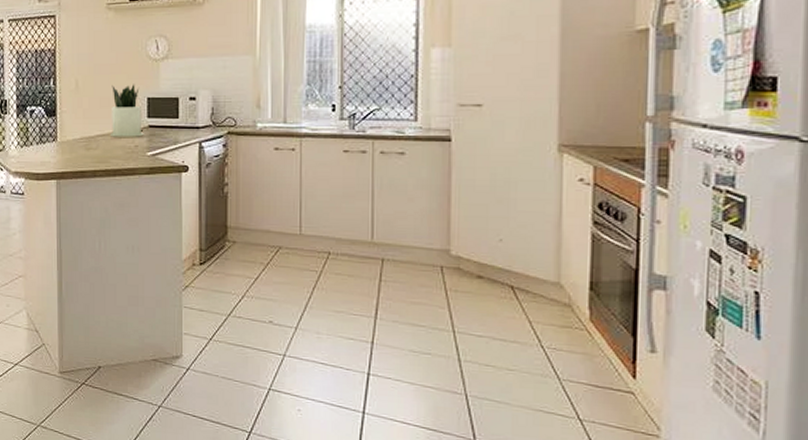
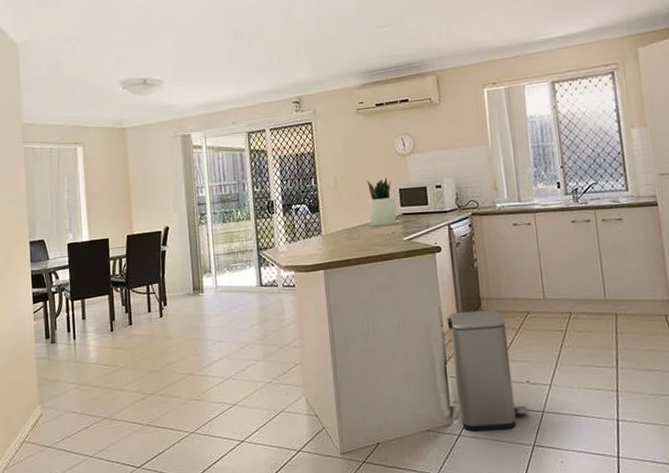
pedal bin: none [187,239,268,370] -> present [447,309,529,432]

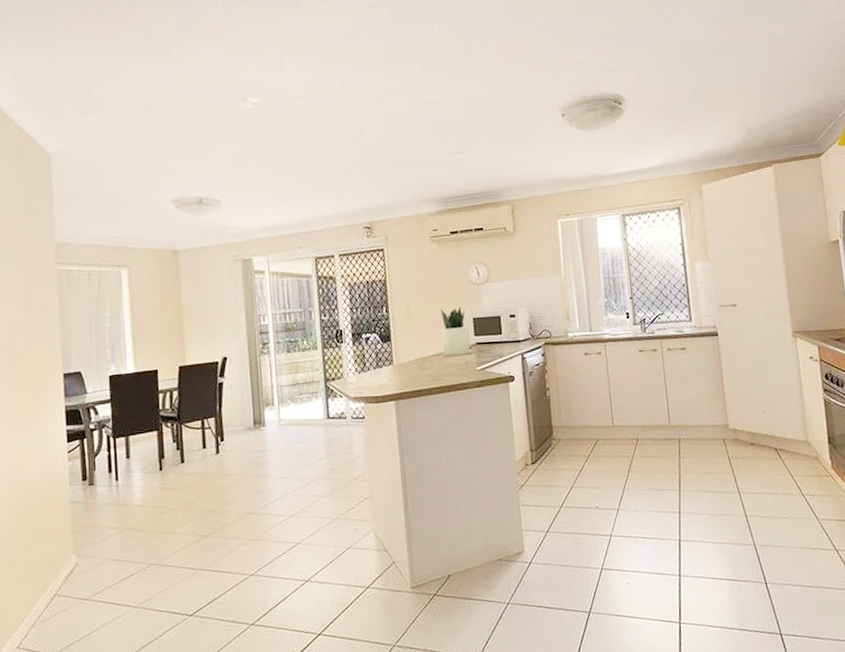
pedal bin: present [447,309,529,432] -> none [519,437,597,559]

